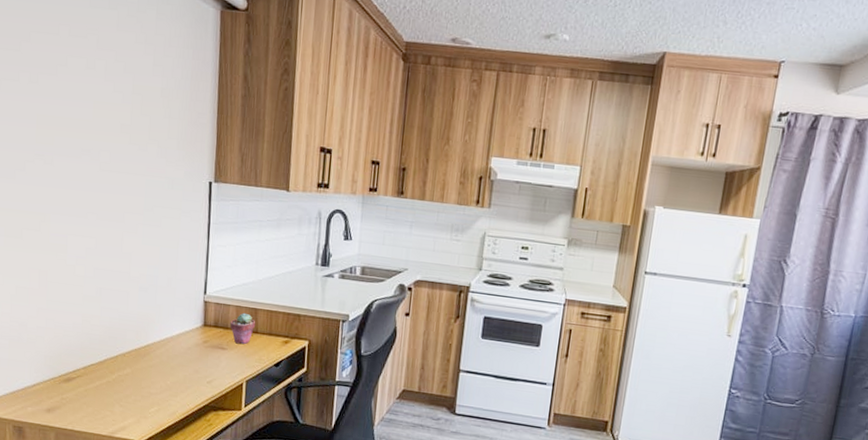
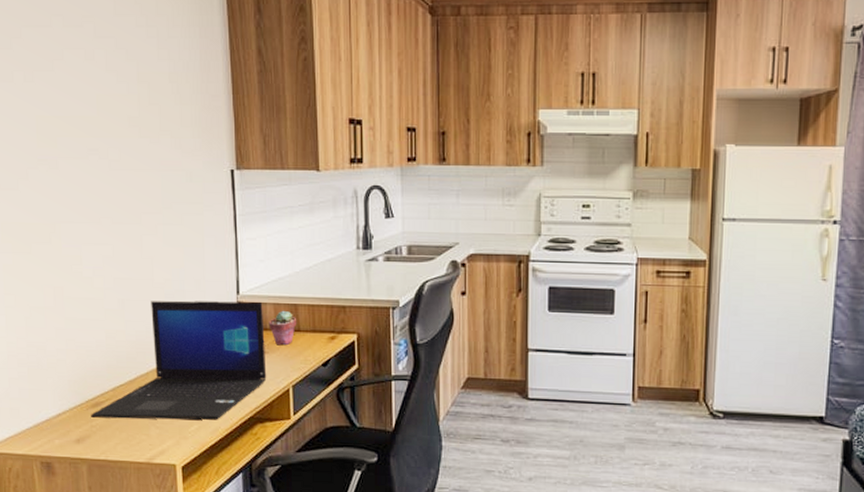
laptop: none [62,292,227,405] -> present [91,300,267,420]

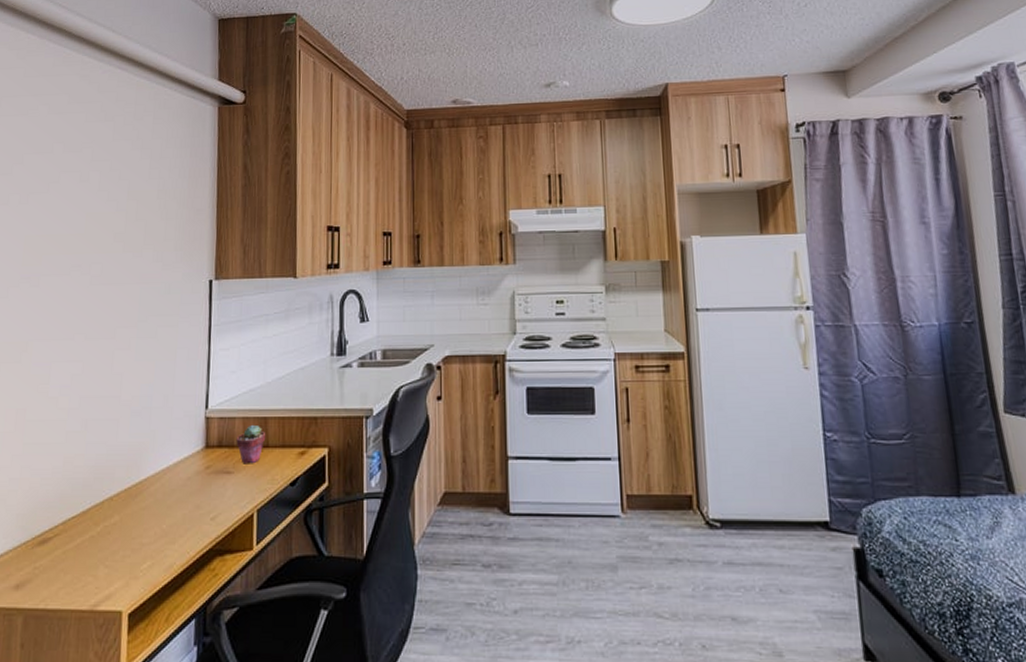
laptop: present [91,300,267,420] -> none [35,416,232,558]

